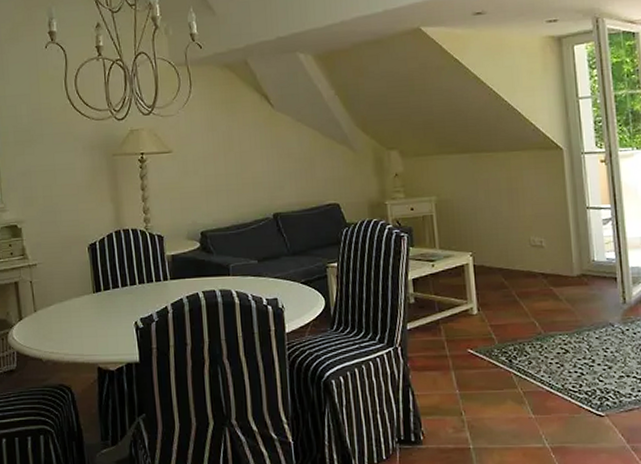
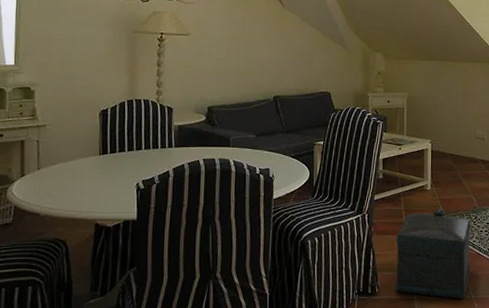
ottoman: none [439,337,541,449] -> present [395,209,471,300]

